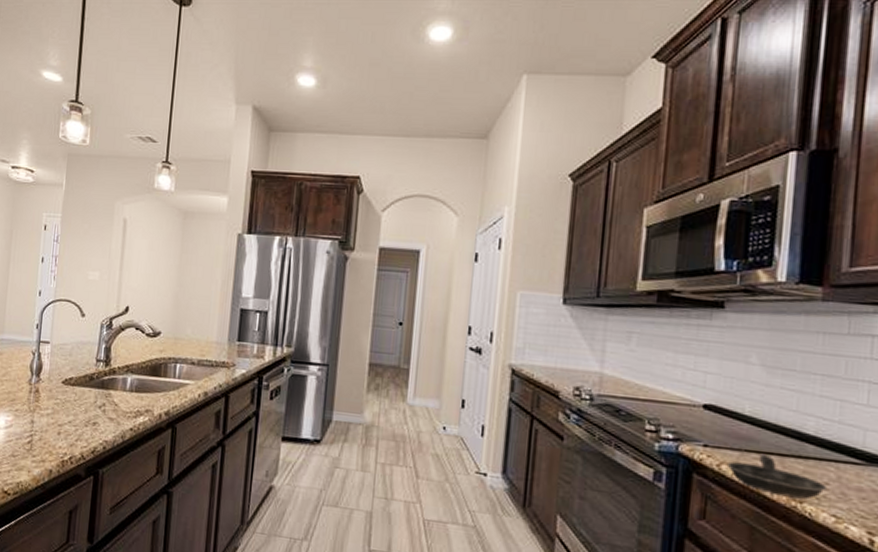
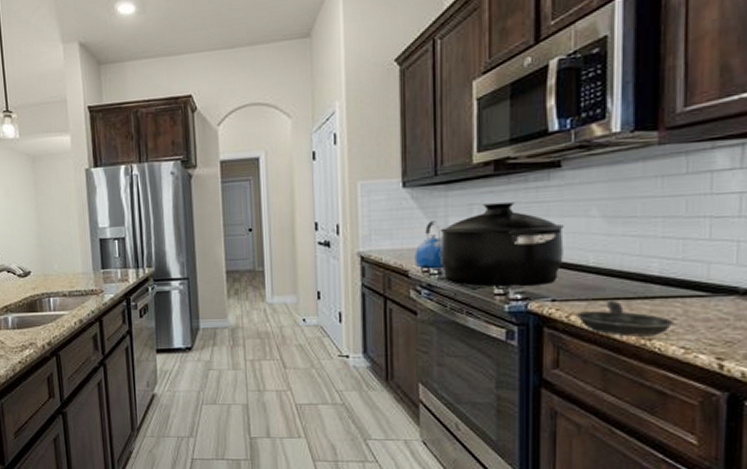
kettle: none [566,343,599,394] -> present [414,221,444,268]
saucepan: none [593,334,722,428] -> present [440,202,564,287]

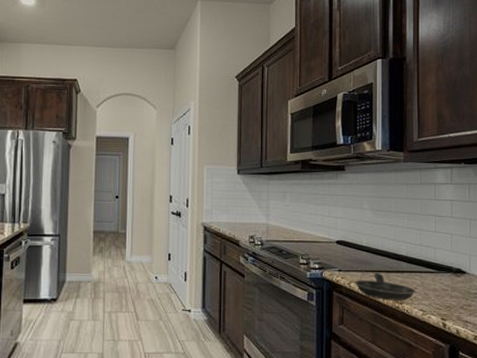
kettle: present [414,221,444,268] -> none [244,202,265,240]
saucepan: present [440,202,564,287] -> none [263,193,347,258]

